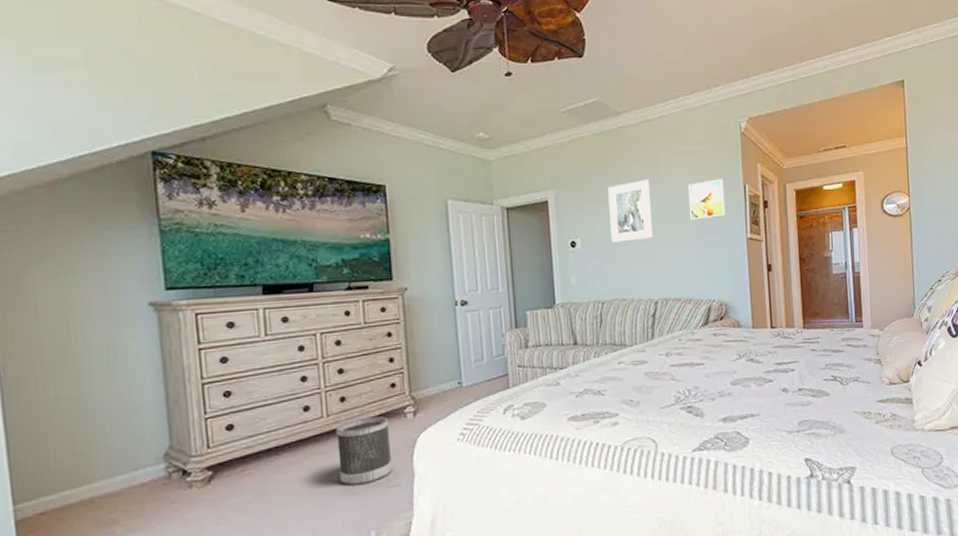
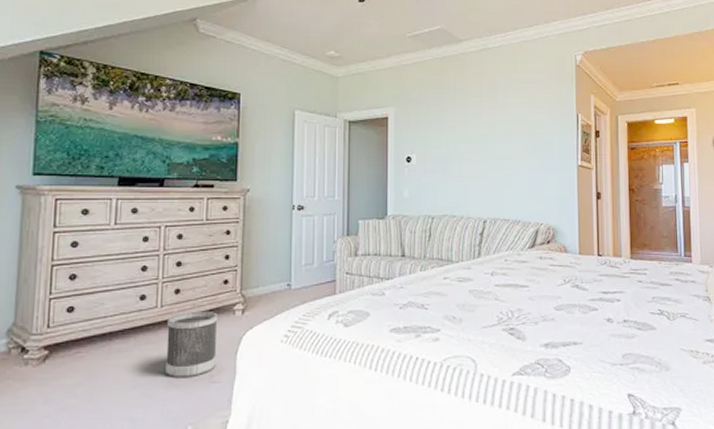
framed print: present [608,179,653,243] -> none [445,103,485,161]
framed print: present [688,179,726,220] -> none [523,107,558,144]

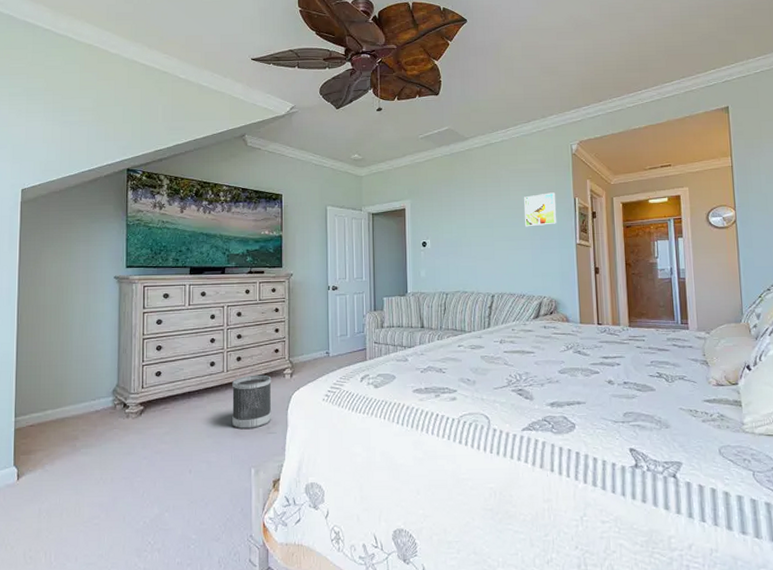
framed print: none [523,107,558,144] -> present [524,192,557,227]

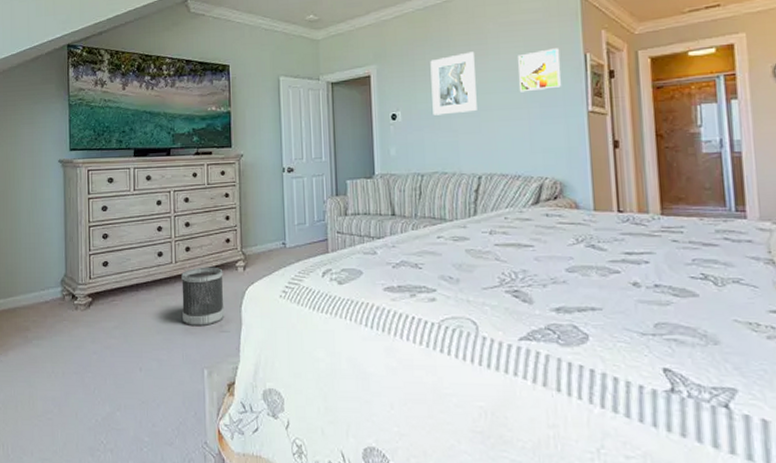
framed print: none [455,192,492,244] -> present [430,51,477,116]

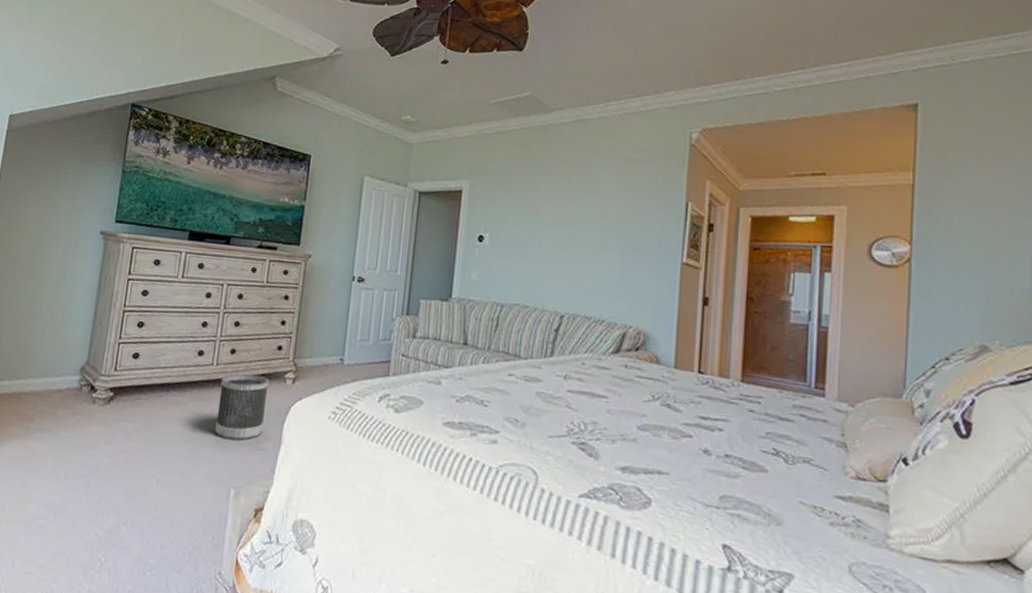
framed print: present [430,51,477,116] -> none [522,181,574,246]
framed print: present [518,48,562,93] -> none [616,191,662,234]

